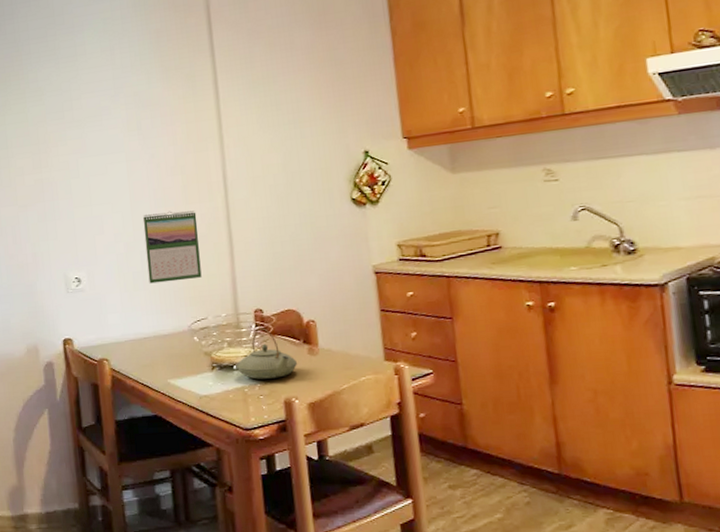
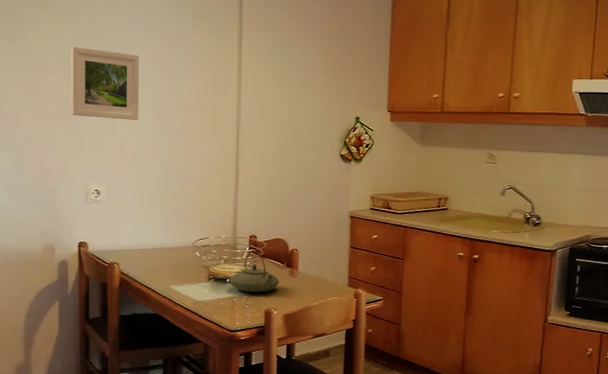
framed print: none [37,122,115,199] -> present [71,45,139,120]
calendar: present [142,210,202,284] -> none [162,143,210,204]

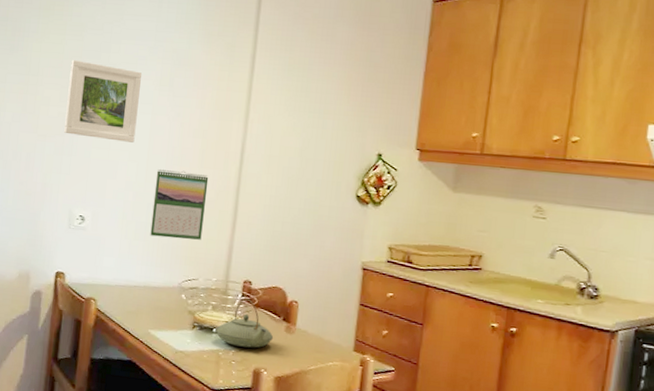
calendar: none [162,143,210,204] -> present [150,169,209,240]

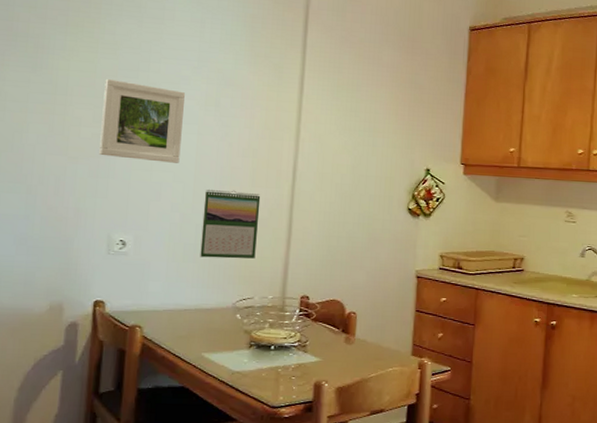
teapot: present [215,298,274,348] -> none [273,313,334,362]

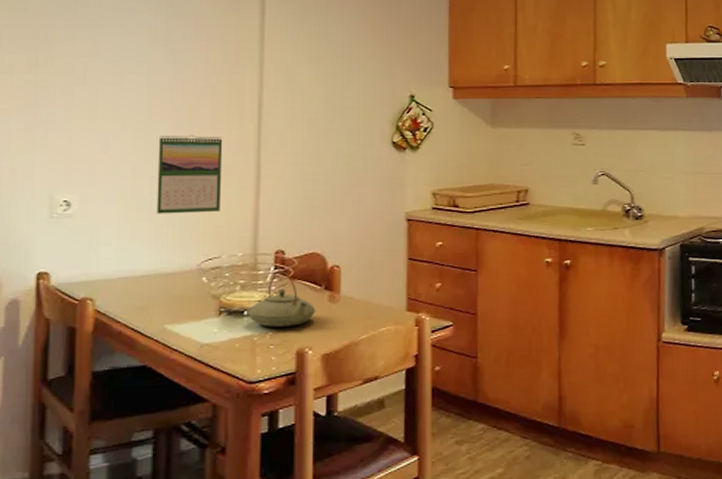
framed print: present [99,78,185,163] -> none [35,17,130,108]
teapot: none [273,313,334,362] -> present [247,271,316,327]

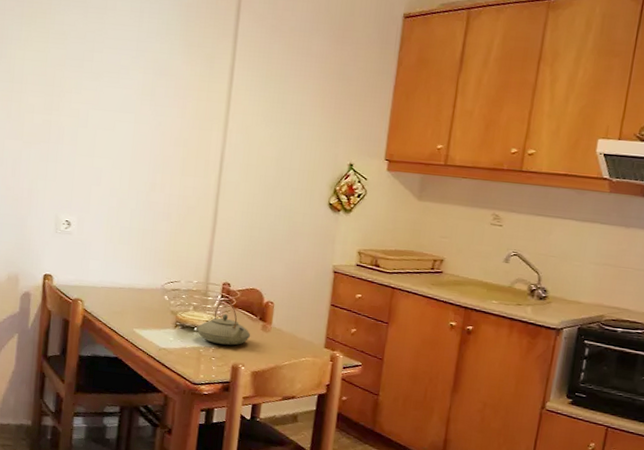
calendar: present [156,134,223,214] -> none [134,176,190,244]

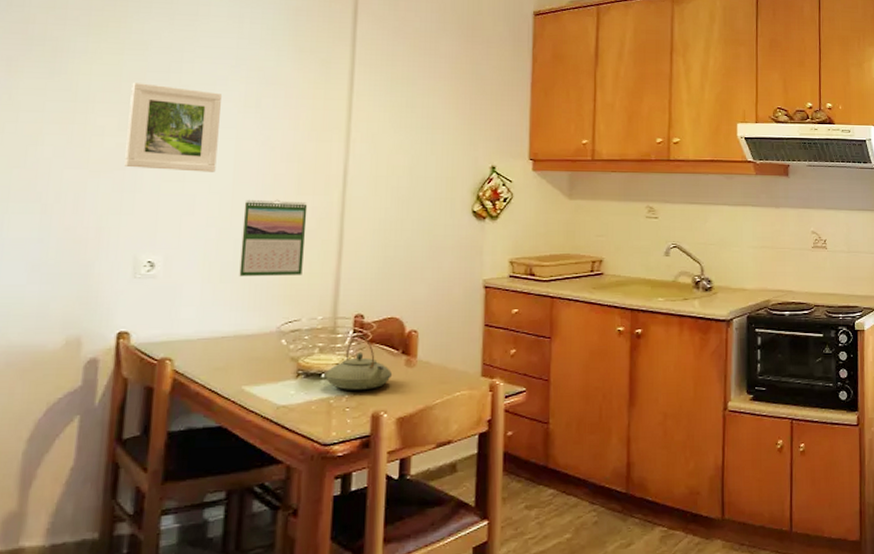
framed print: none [49,67,124,150] -> present [124,81,221,172]
calendar: none [134,176,190,244] -> present [239,199,308,277]

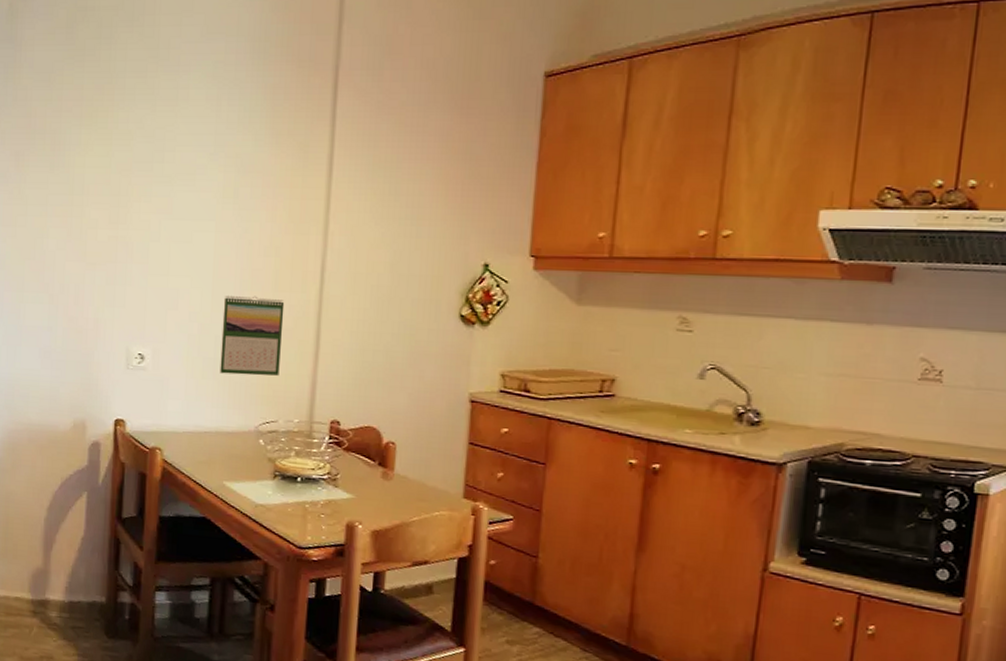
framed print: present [124,81,221,172] -> none [116,173,201,266]
teapot: present [324,335,393,390] -> none [300,441,369,499]

